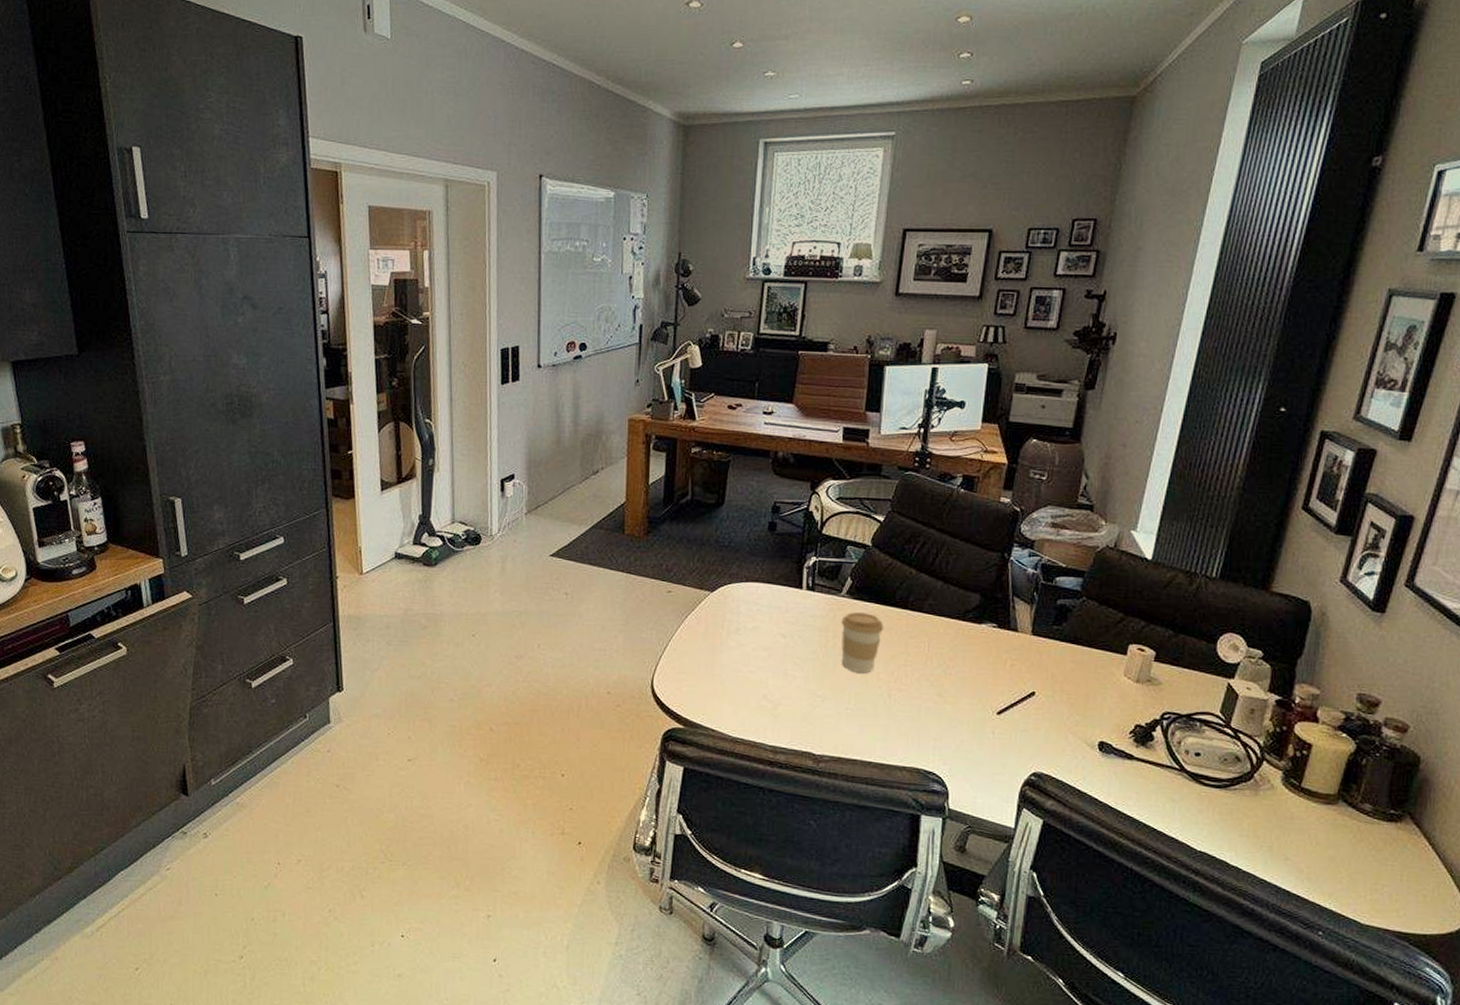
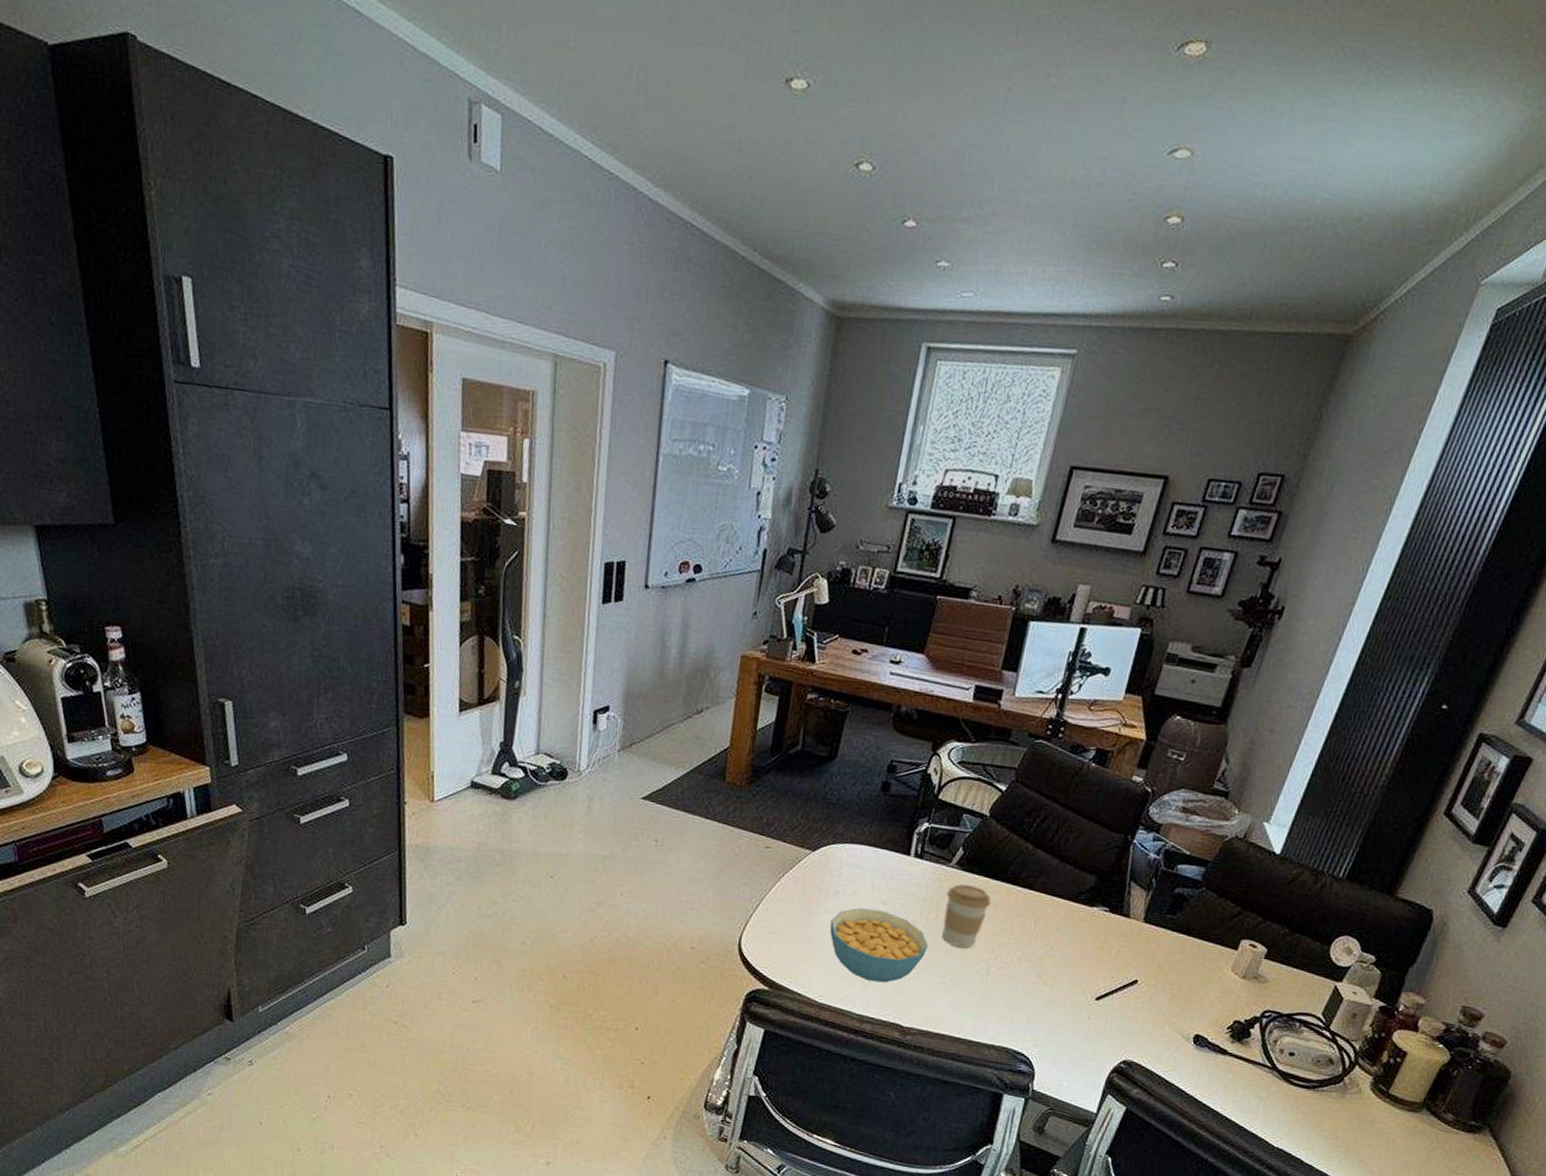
cereal bowl: none [735,642,829,713] -> present [829,907,928,983]

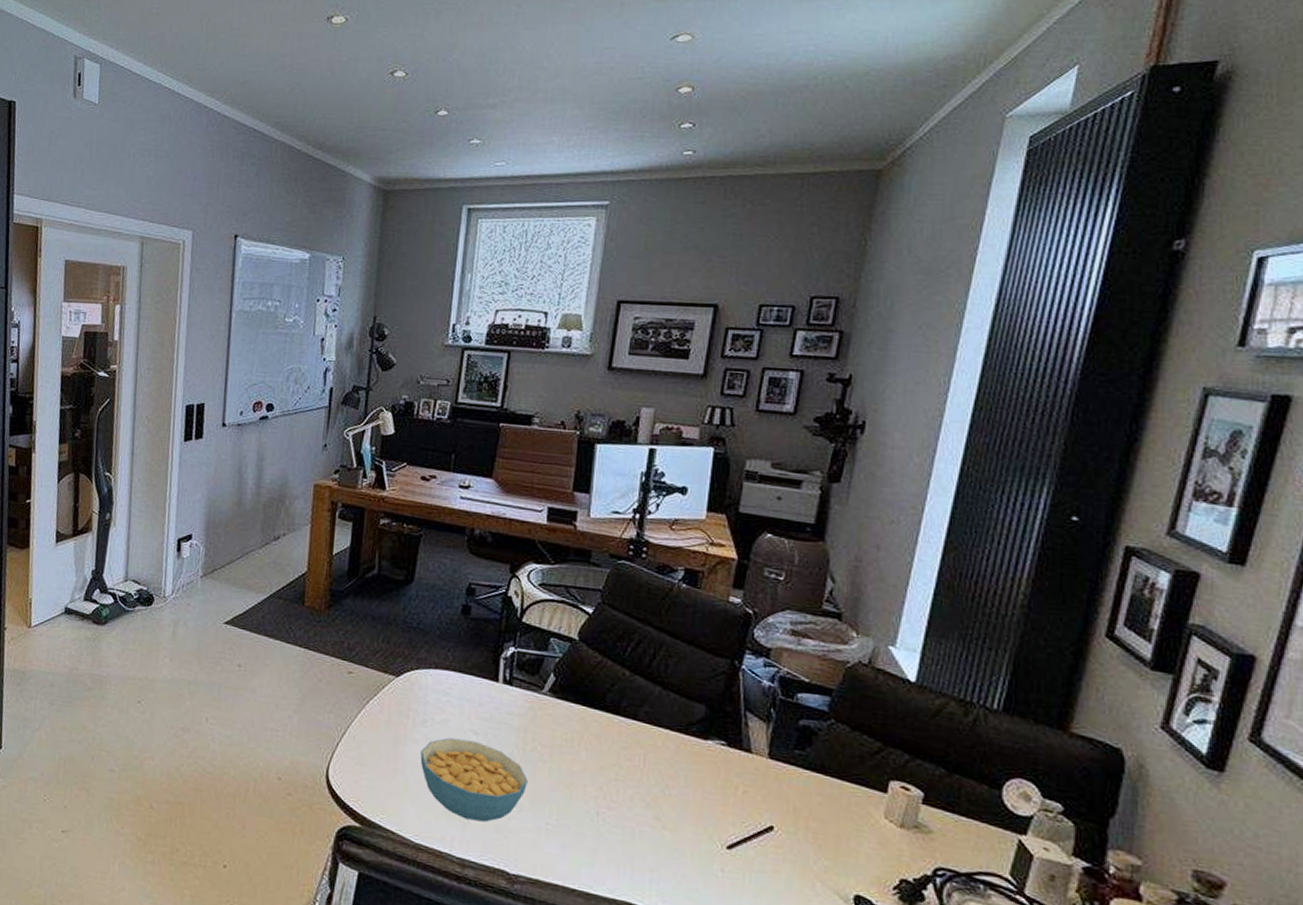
coffee cup: present [942,884,991,948] -> none [542,713,592,785]

